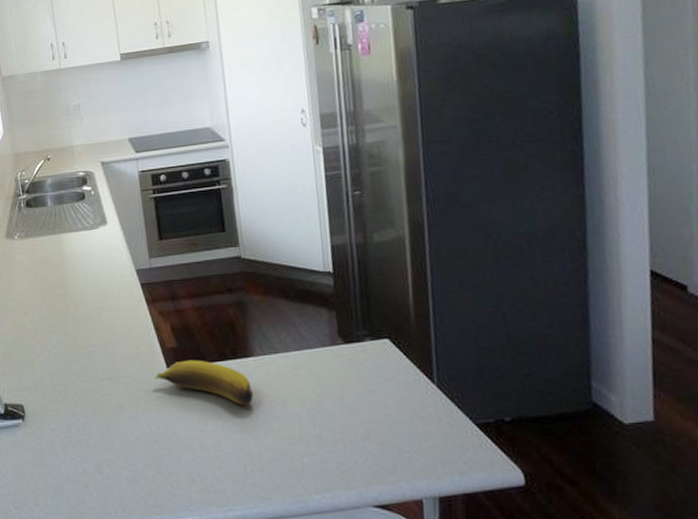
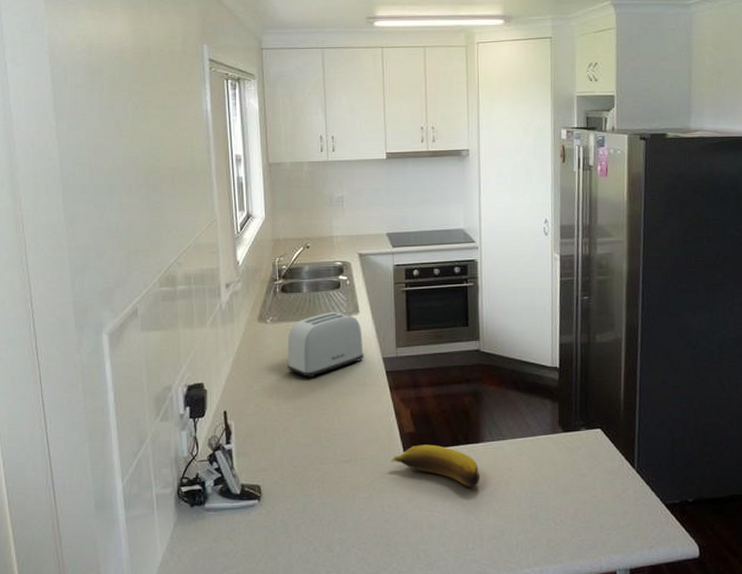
toaster: none [37,224,116,294] -> present [287,312,364,378]

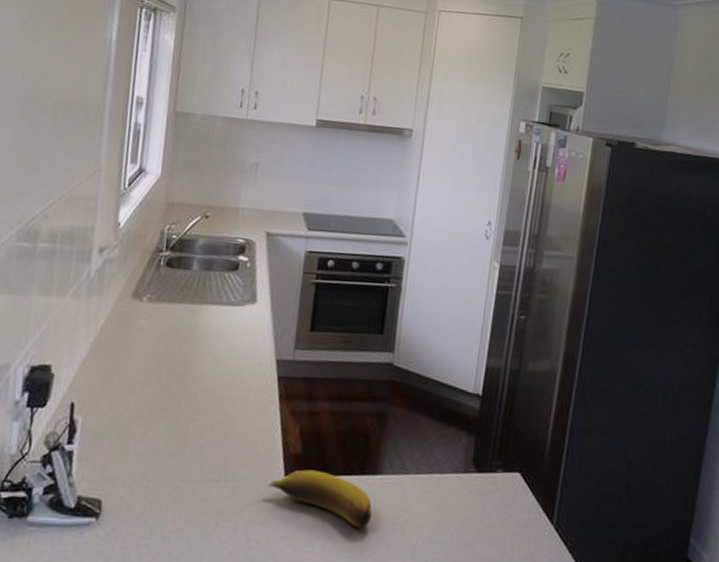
toaster: present [287,312,364,378] -> none [158,297,256,375]

